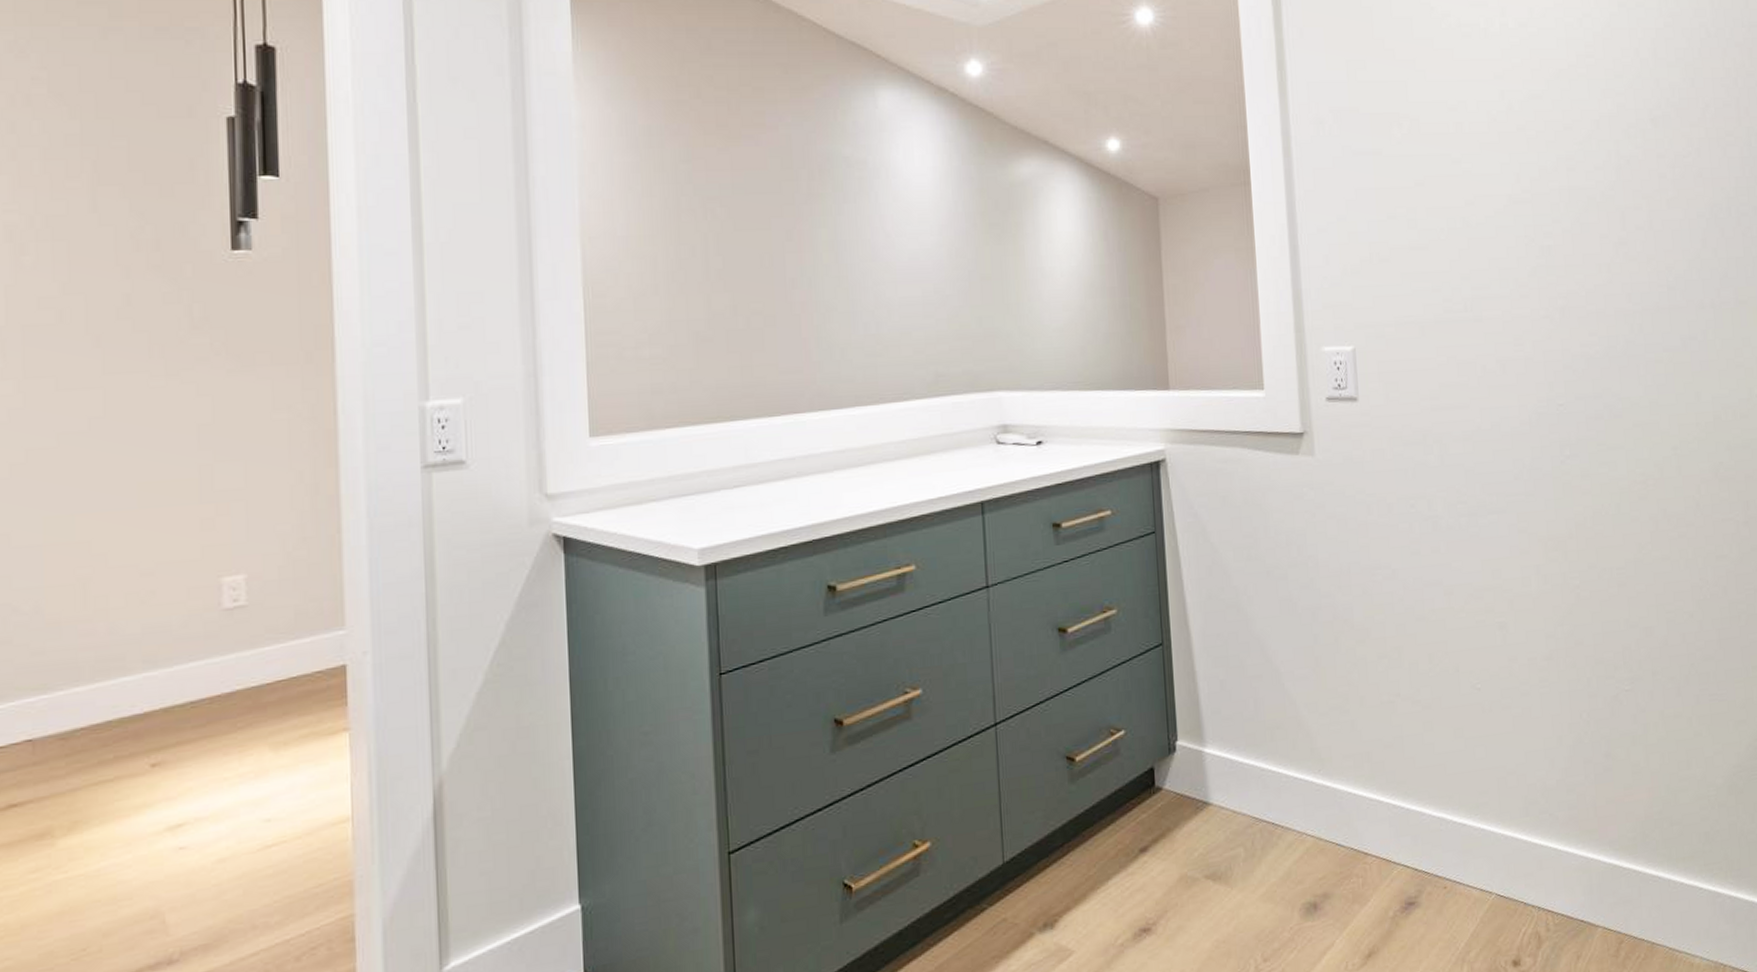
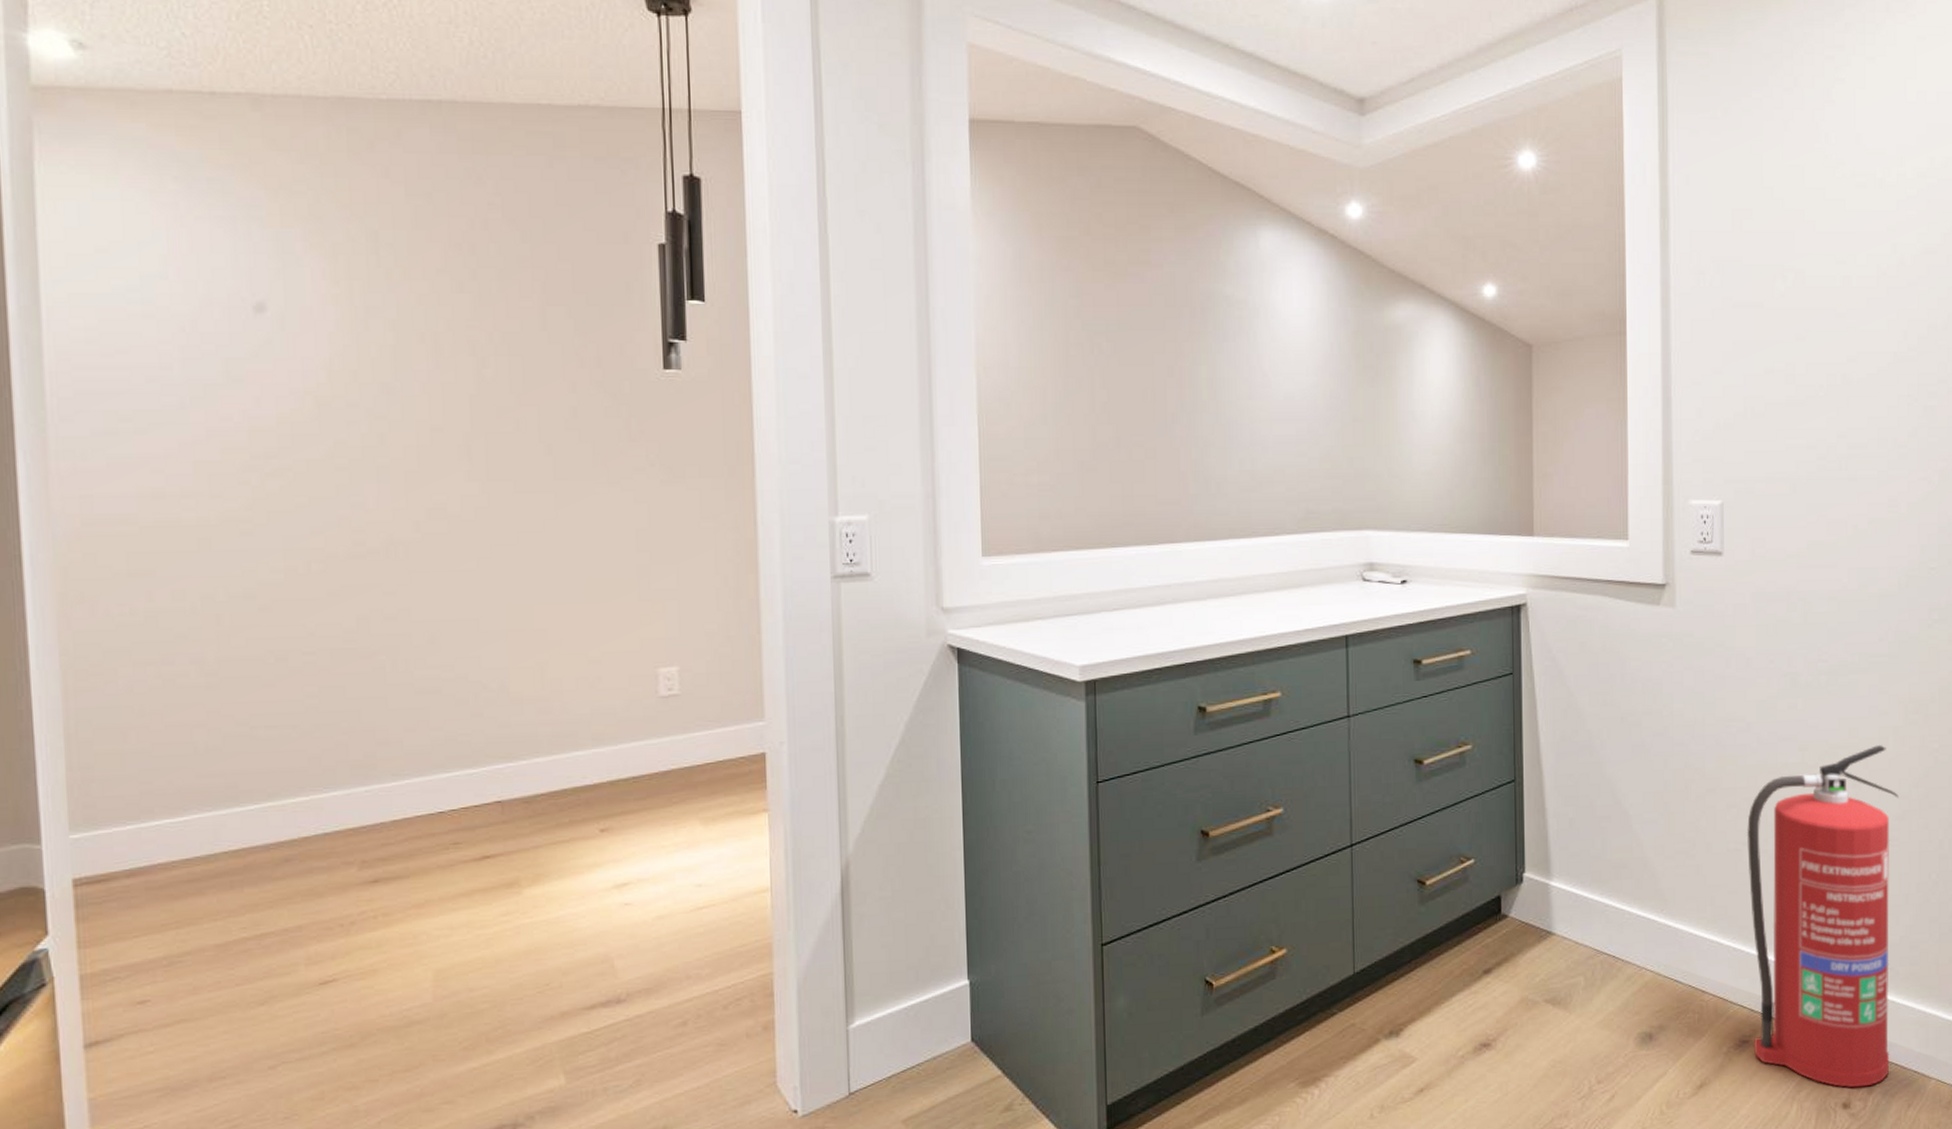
fire extinguisher: none [1398,585,1556,944] -> present [1746,745,1899,1088]

